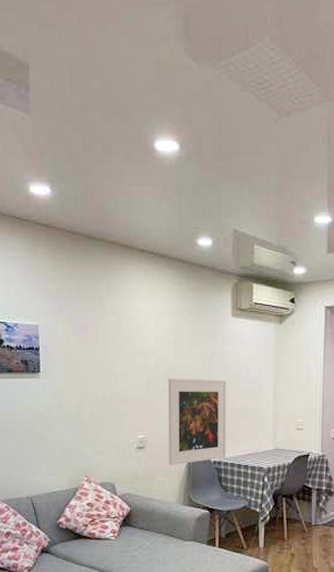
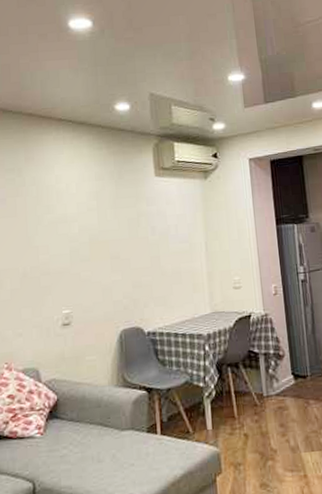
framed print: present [168,378,227,466] -> none [93,242,161,342]

